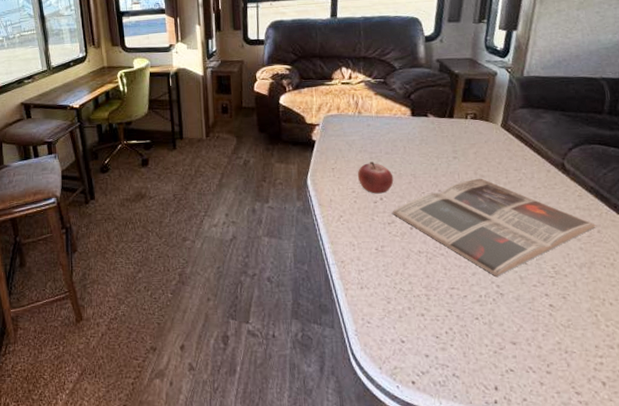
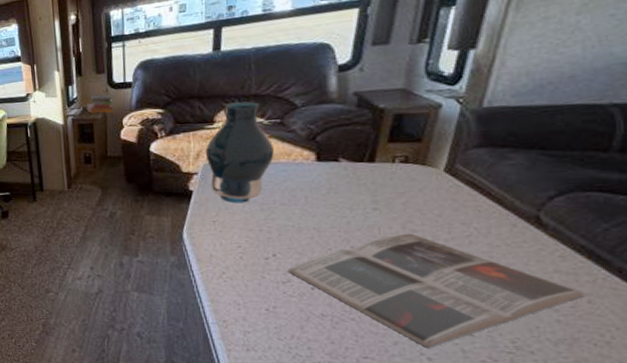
books: none [224,48,248,67] -> present [86,94,114,114]
vase: none [325,62,380,152] -> present [205,101,274,203]
fruit: present [357,162,394,194] -> none [244,214,291,250]

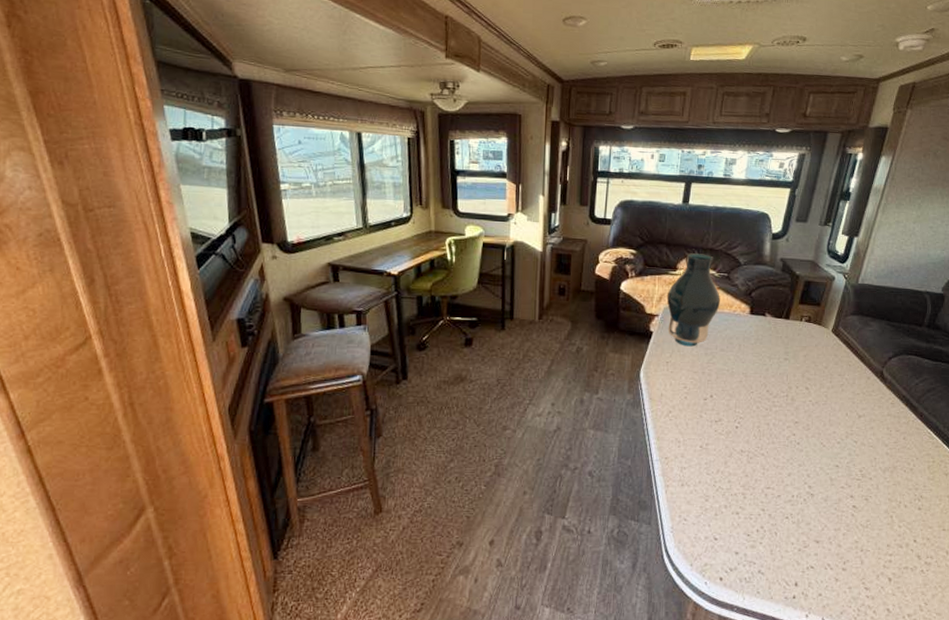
books: present [86,94,114,114] -> none [566,225,593,246]
magazine: present [287,233,585,348] -> none [720,381,903,477]

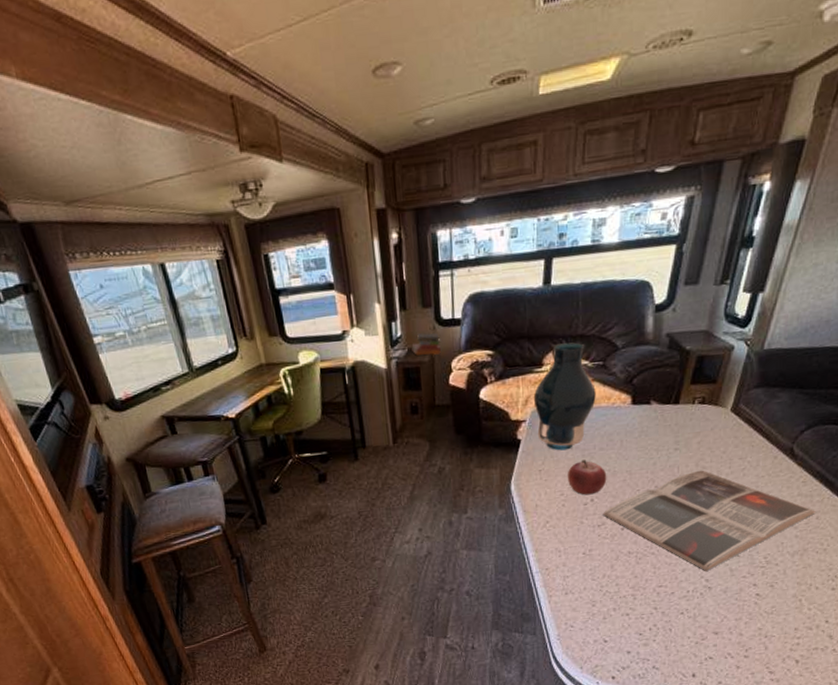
books: none [566,225,593,246] -> present [411,332,442,356]
fruit: none [690,358,726,391] -> present [567,460,607,495]
magazine: none [720,381,903,477] -> present [603,470,815,571]

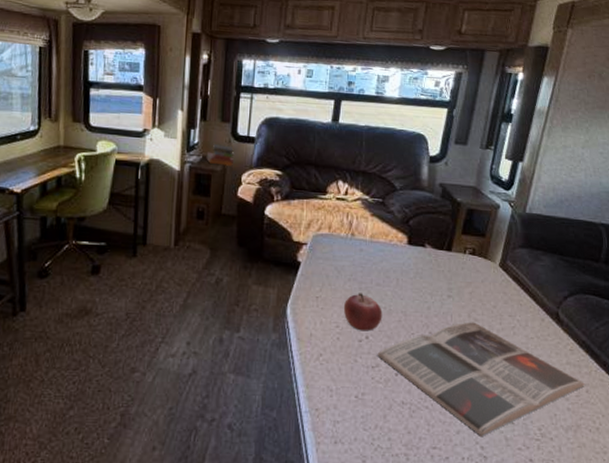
vase: present [533,342,596,451] -> none [315,176,375,280]

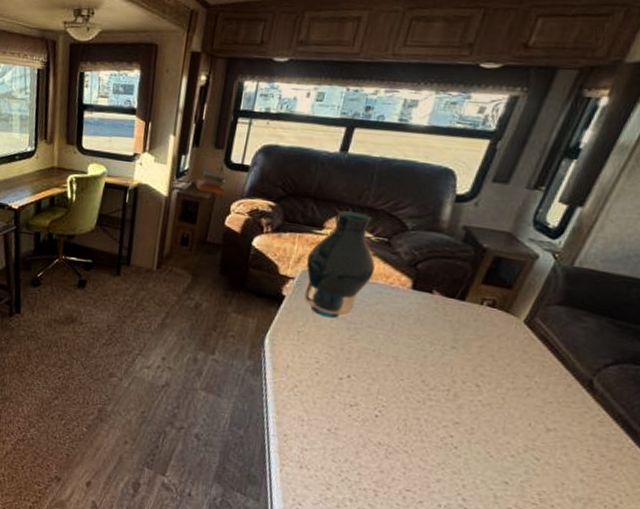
vase: none [315,176,375,280] -> present [303,211,375,319]
fruit: present [343,293,383,331] -> none [326,332,370,371]
magazine: present [377,322,585,436] -> none [357,376,610,489]

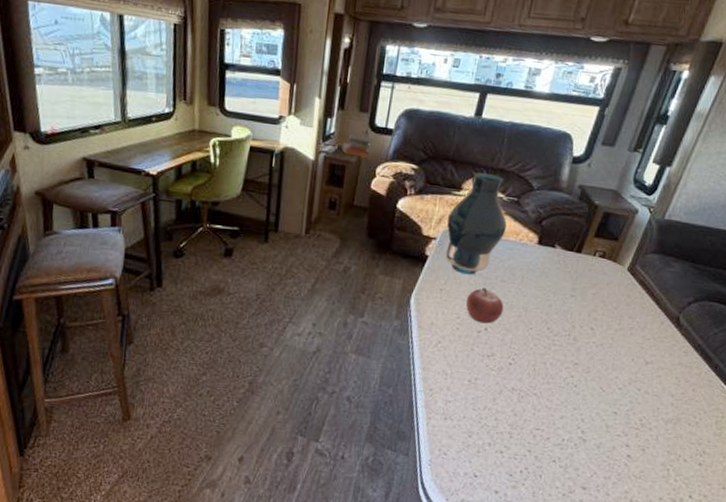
fruit: none [326,332,370,371] -> present [465,288,504,324]

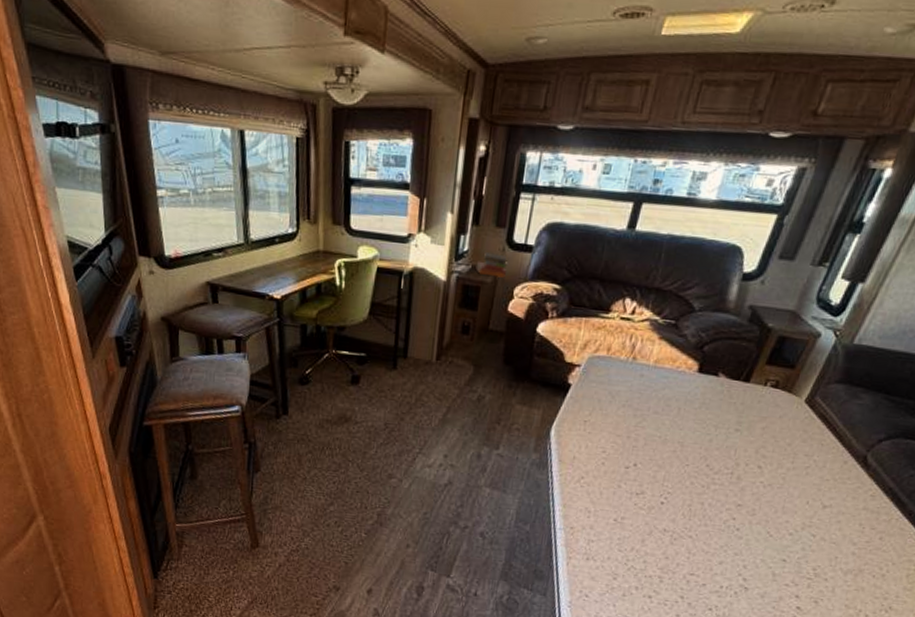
vase: present [445,173,507,275] -> none [590,292,662,406]
fruit: present [465,288,504,324] -> none [612,420,657,459]

